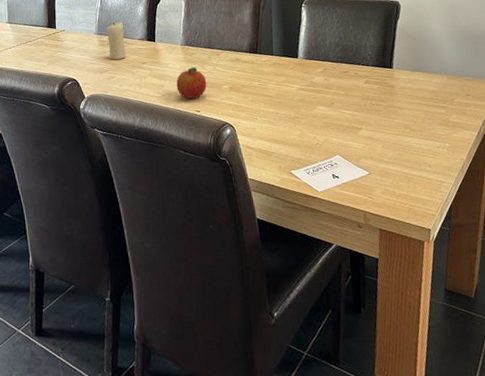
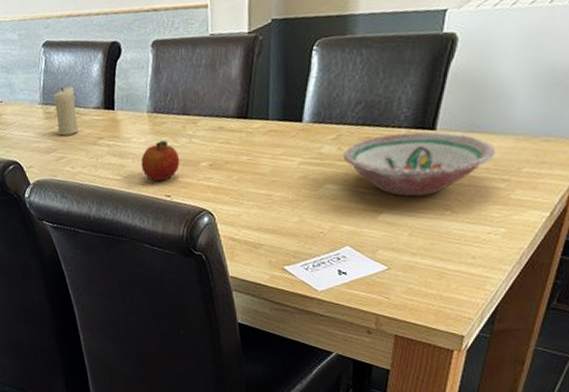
bowl: none [329,69,436,118] -> present [343,131,496,197]

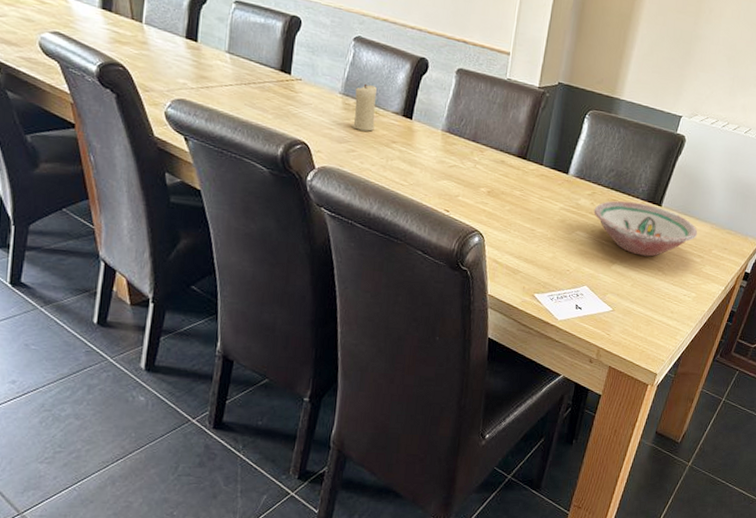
fruit: present [141,140,180,181] -> none [427,159,463,196]

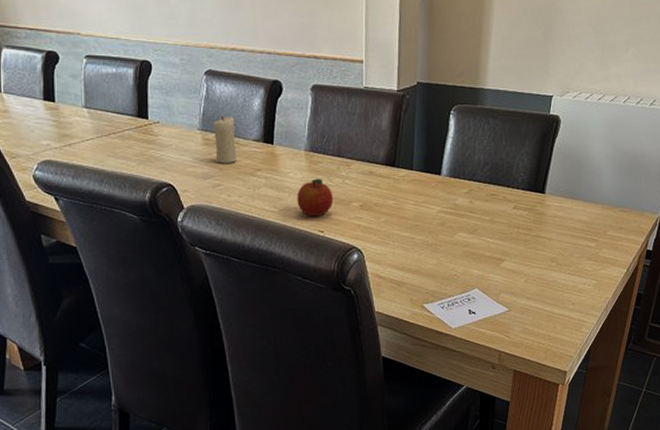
fruit: none [427,159,463,196] -> present [297,178,334,216]
bowl: present [593,200,698,257] -> none [473,193,589,249]

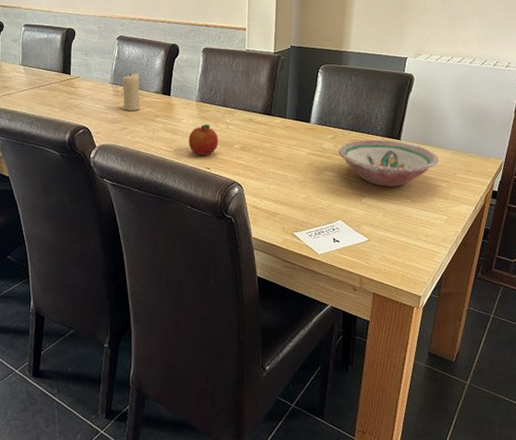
bowl: none [473,193,589,249] -> present [338,139,440,187]

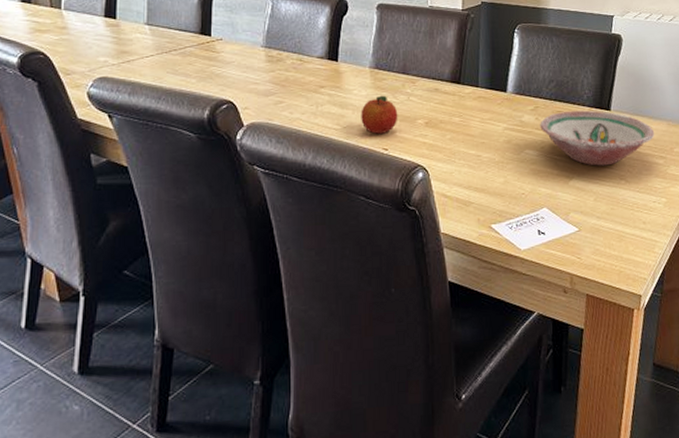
candle: present [122,72,140,111] -> none [277,33,300,80]

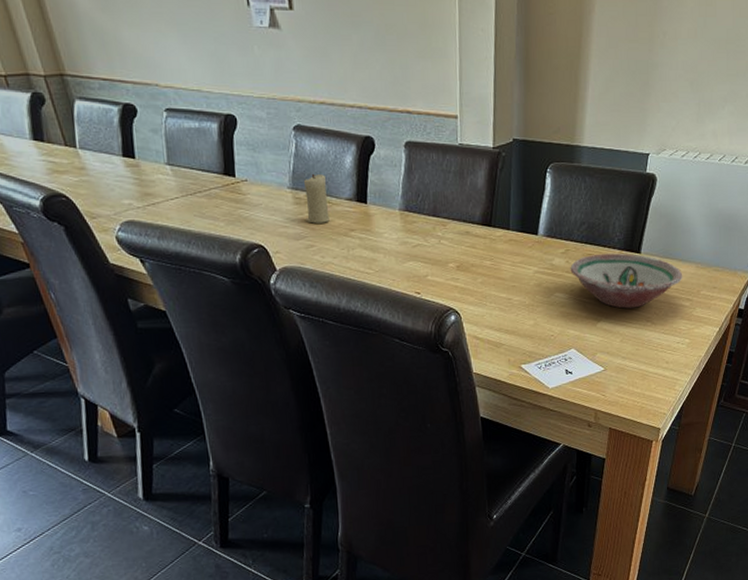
candle: none [277,33,300,80] -> present [303,173,330,224]
fruit: present [361,95,398,134] -> none [392,238,430,278]

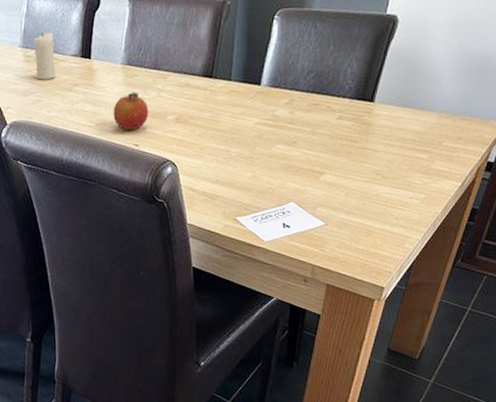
fruit: none [392,238,430,278] -> present [113,92,149,130]
bowl: present [570,253,683,309] -> none [294,102,422,161]

